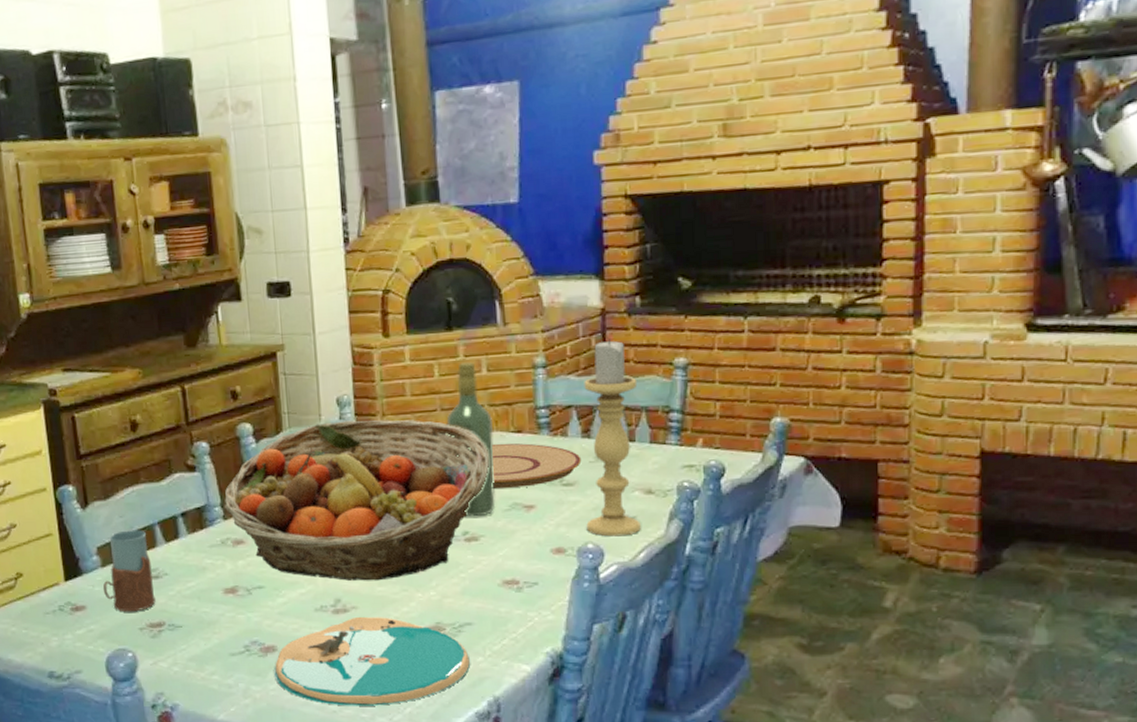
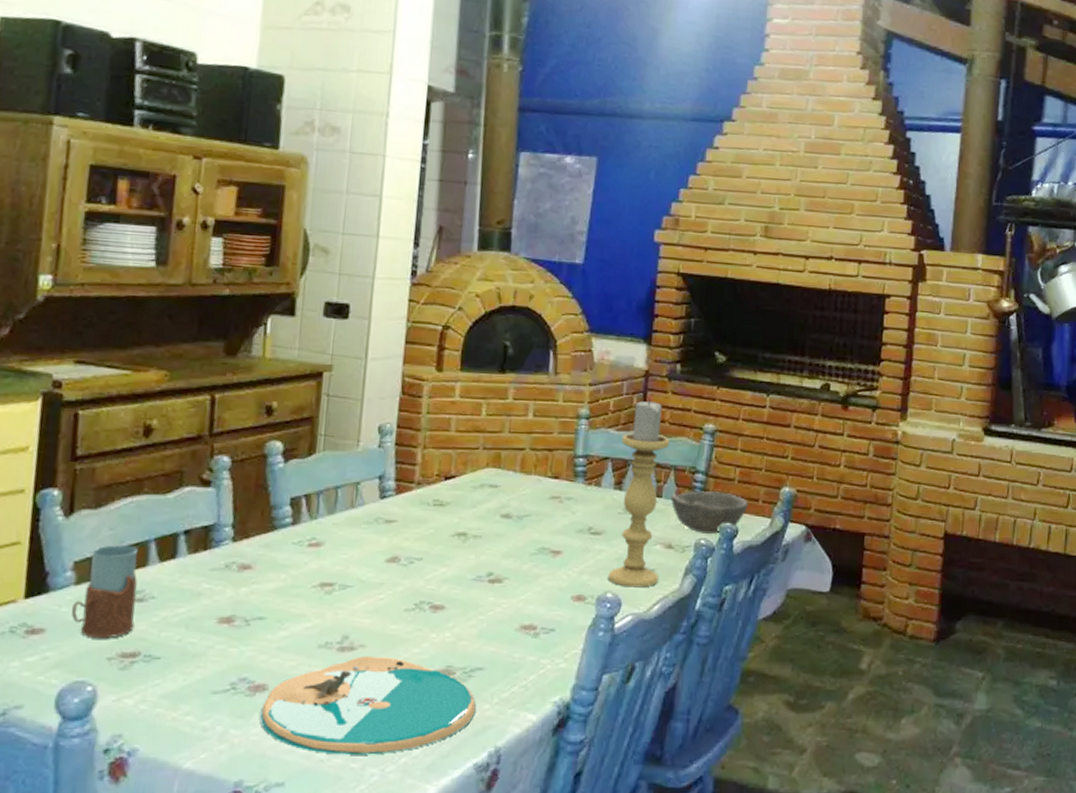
fruit basket: present [224,420,490,581] -> none [235,448,525,618]
wine bottle: present [446,361,496,517] -> none [486,404,532,559]
plate: present [492,443,582,488] -> none [524,487,611,532]
bowl: none [644,429,734,475] -> present [670,490,749,534]

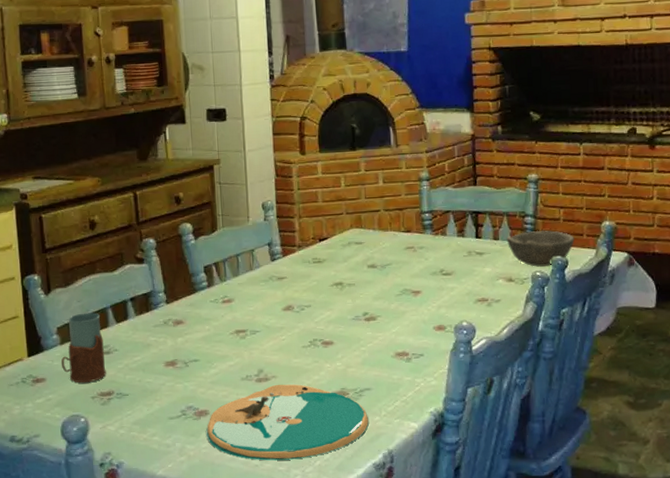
candle holder: present [608,399,670,588] -> none [459,158,504,316]

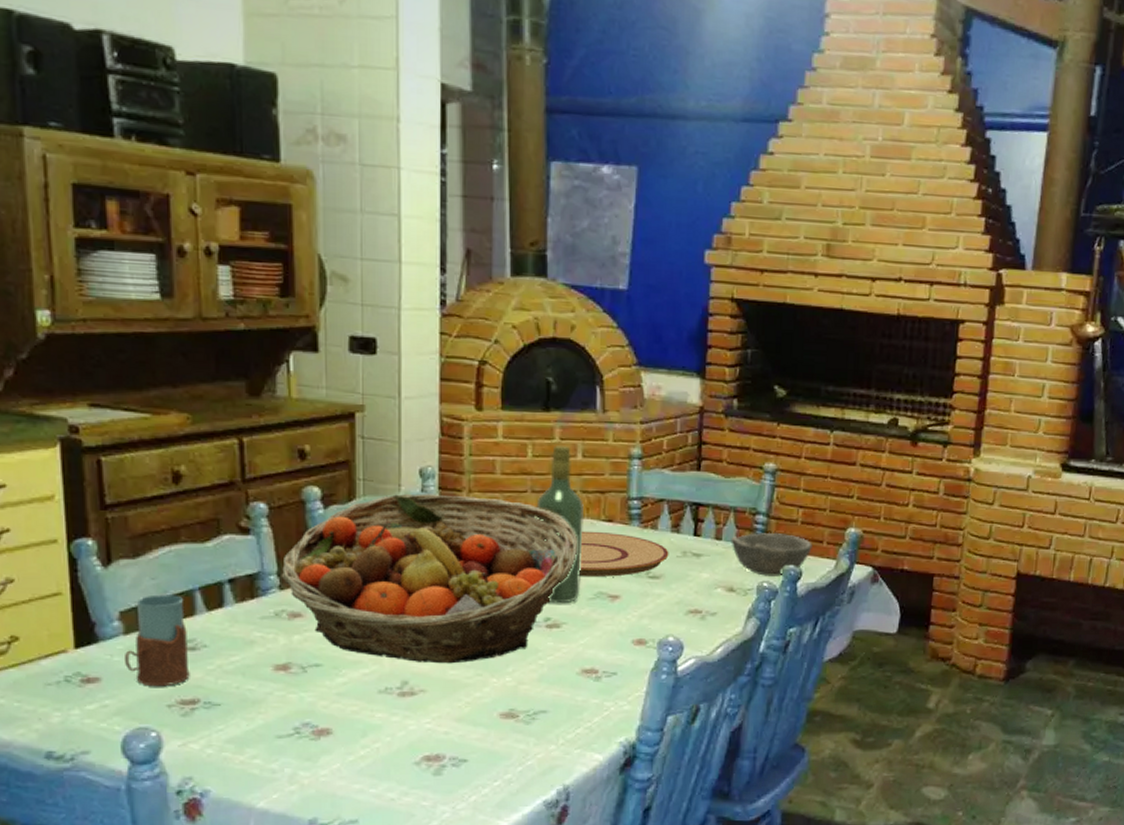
fruit basket: none [167,221,386,354] -> present [281,493,578,664]
plate: present [206,384,370,461] -> none [327,700,543,794]
wine bottle: none [350,175,390,301] -> present [536,444,584,604]
plate: none [387,240,457,277] -> present [579,530,669,577]

